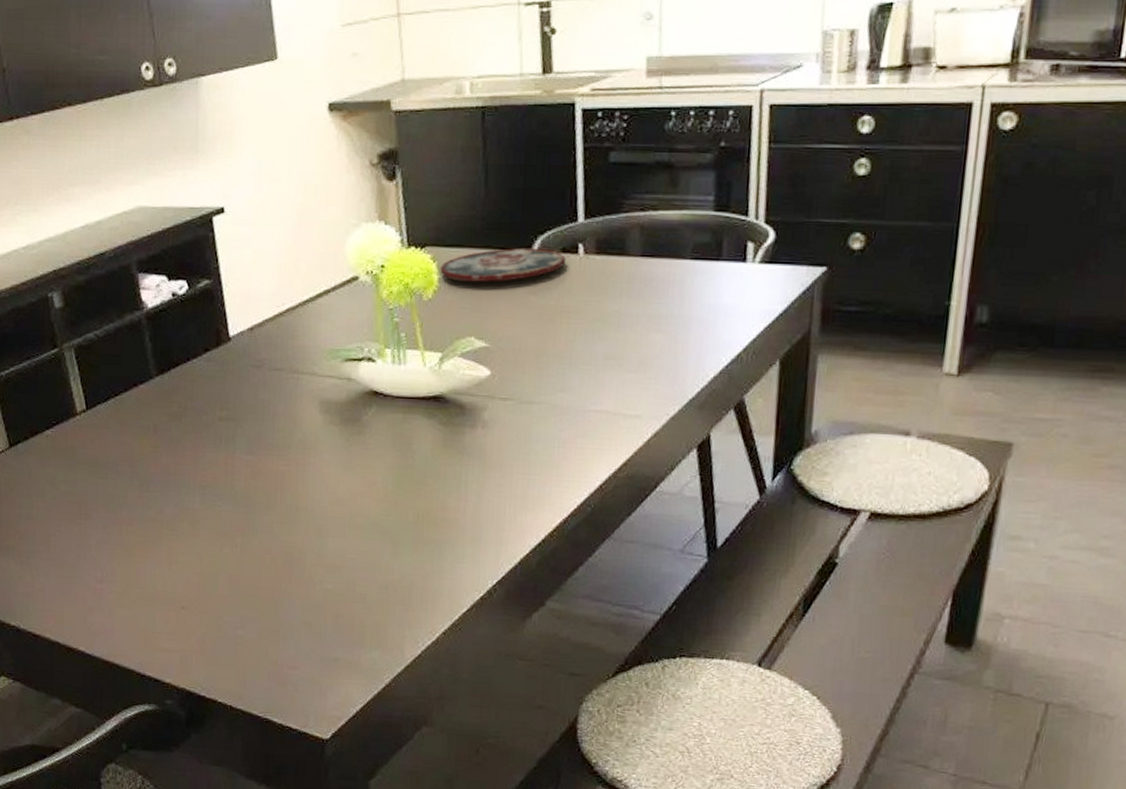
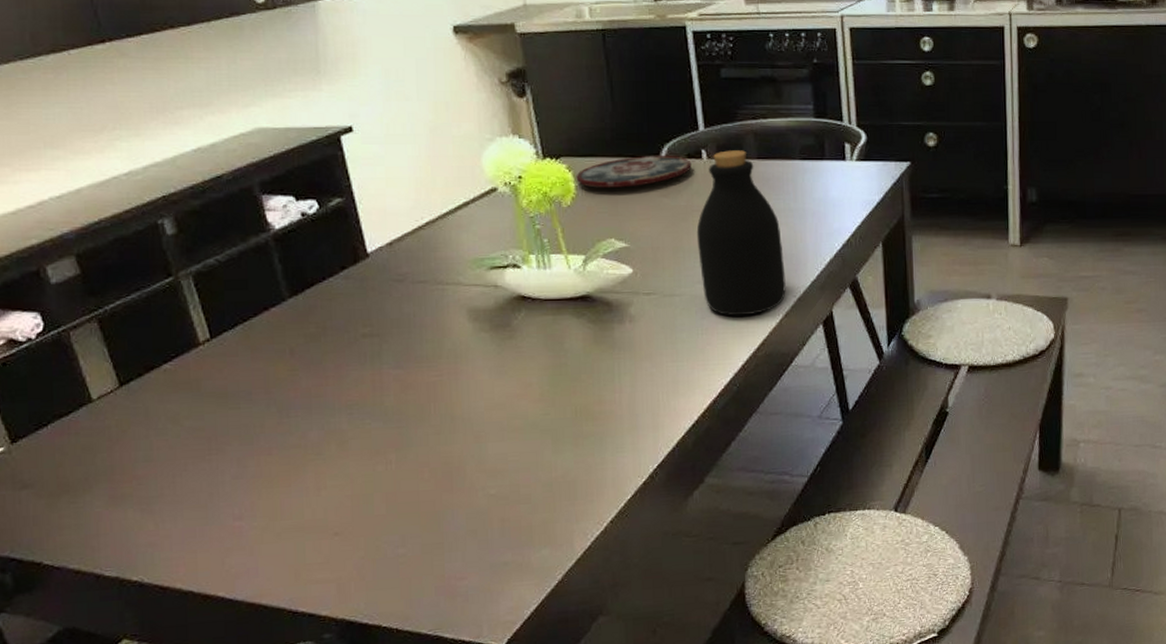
bottle: none [563,245,660,432] -> present [696,150,786,316]

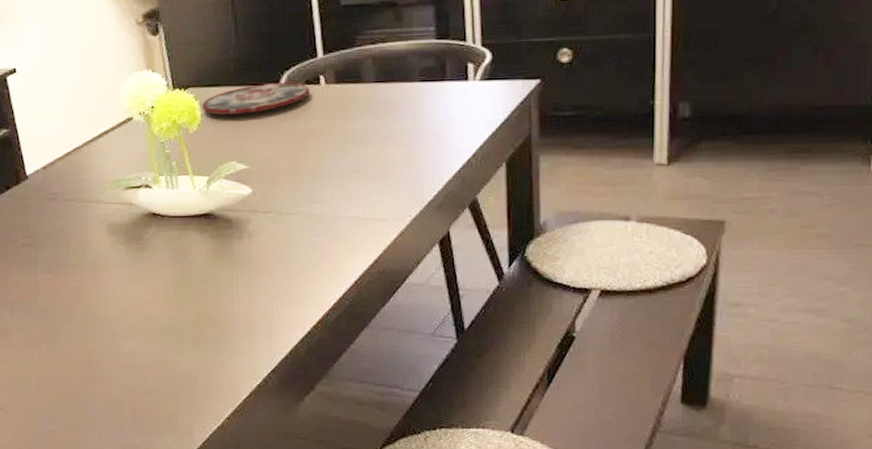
bottle: present [696,150,786,316] -> none [313,74,401,234]

